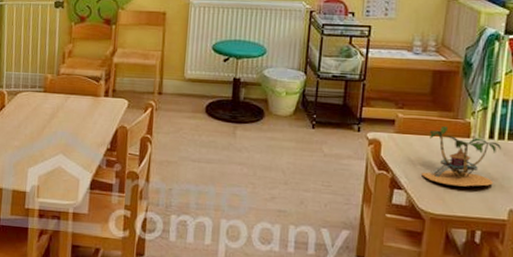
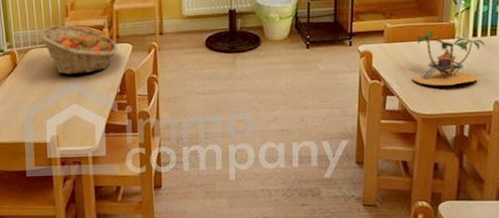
fruit basket: none [32,70,113,125] -> present [39,25,118,75]

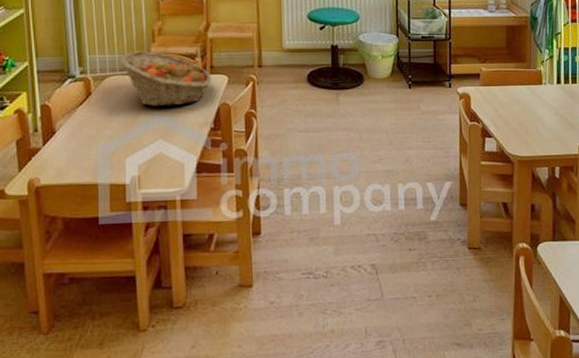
plant: present [412,30,484,86] -> none [507,76,567,129]

